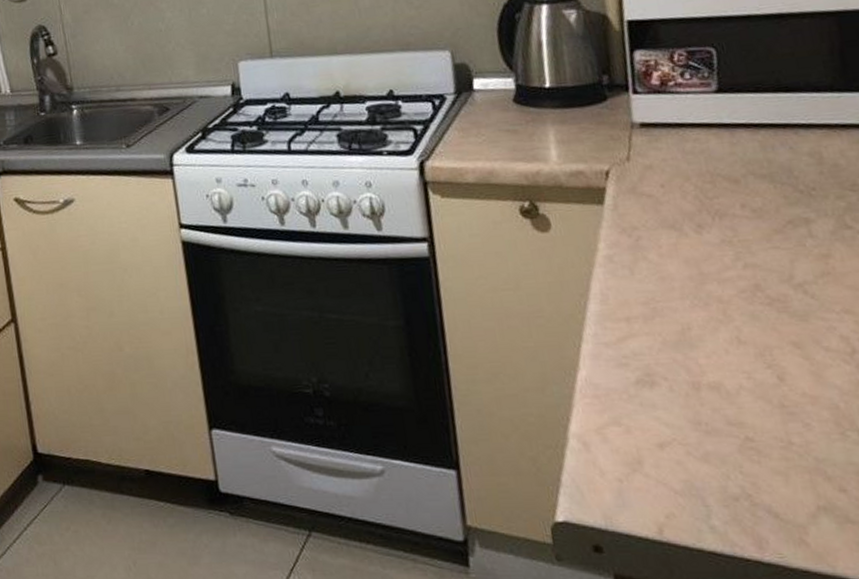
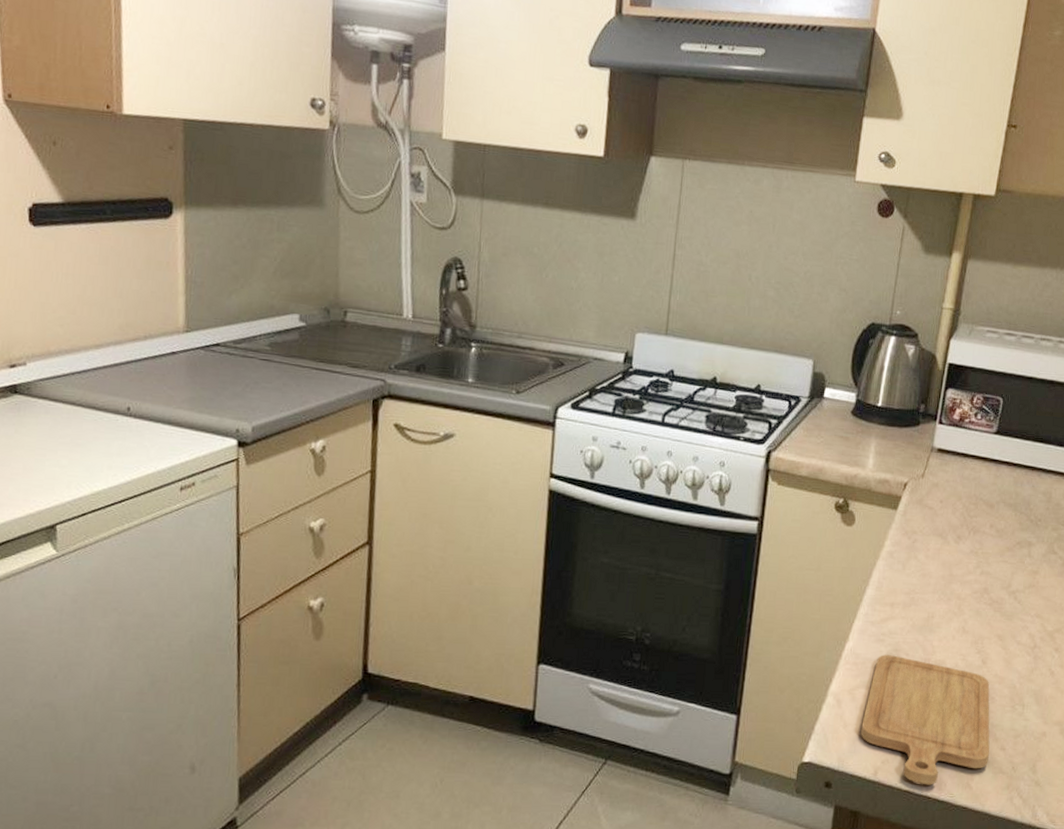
chopping board: none [624,381,826,544] -> present [861,655,990,785]

